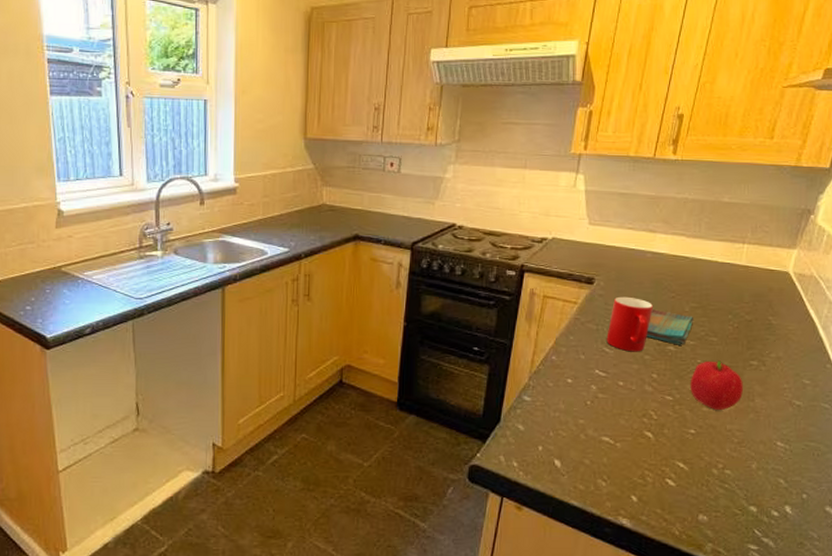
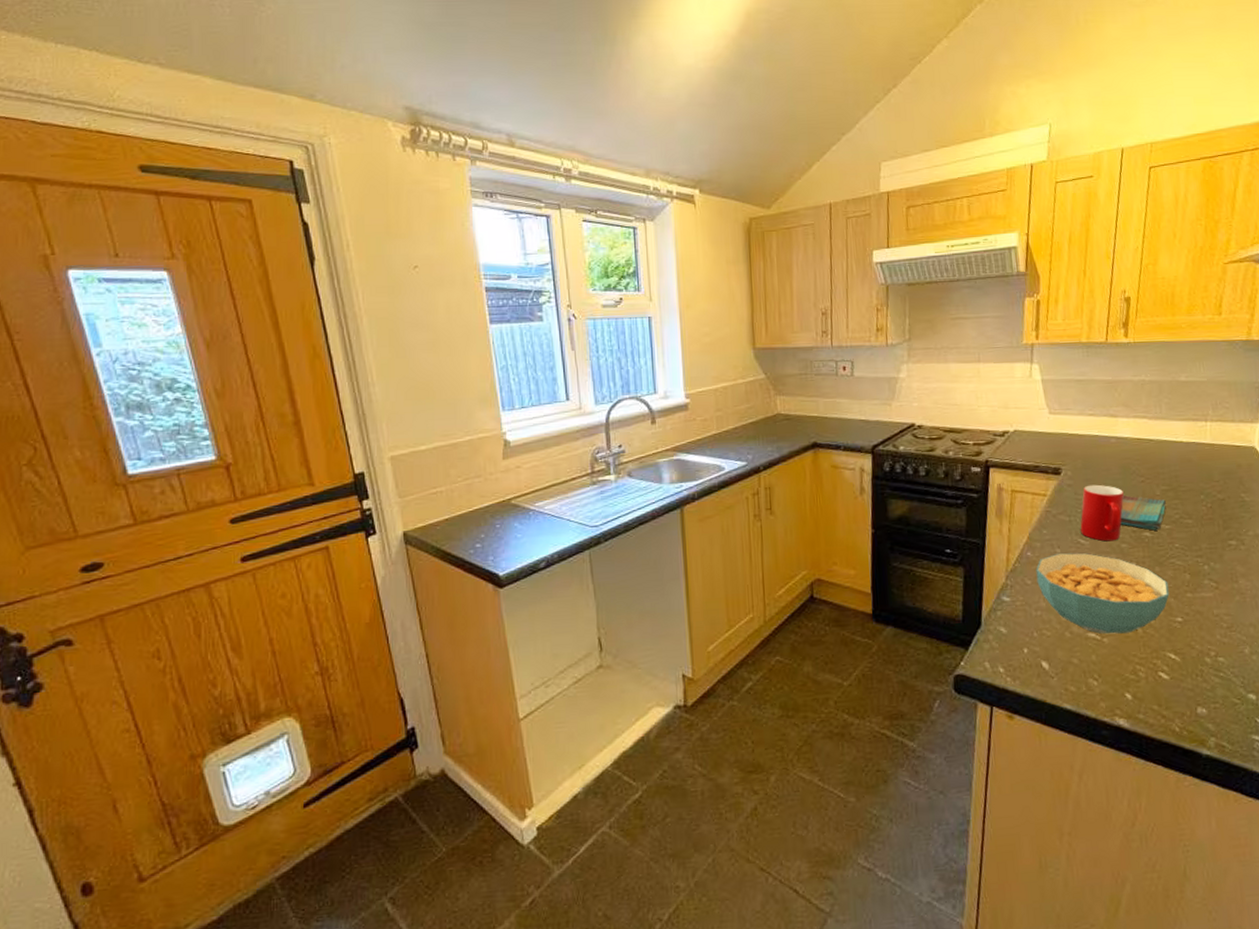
cereal bowl: none [558,360,686,440] -> present [1036,553,1169,634]
fruit: present [689,360,743,410] -> none [1170,543,1226,595]

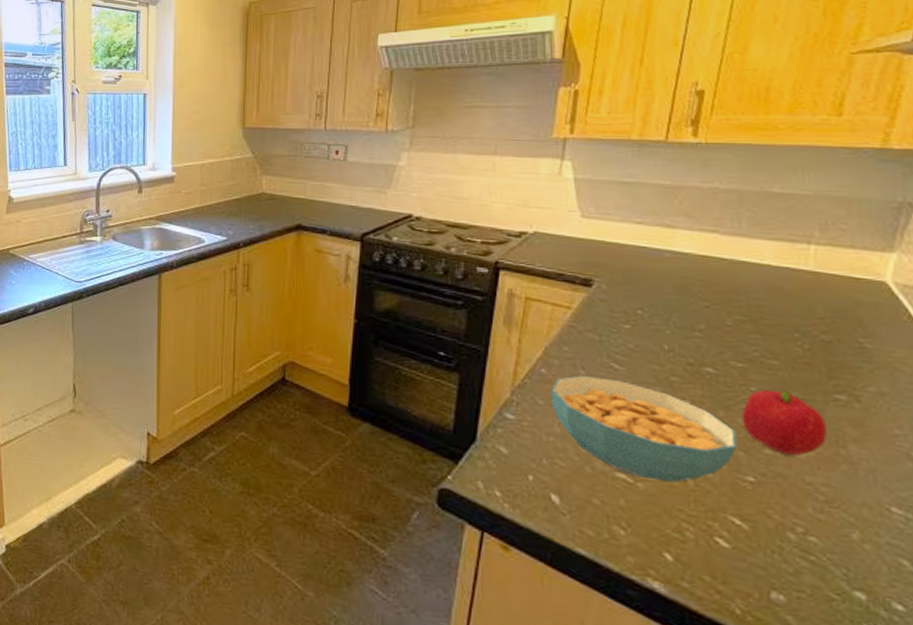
cup: present [1080,484,1125,542] -> none [614,302,680,372]
dish towel: present [1120,495,1166,531] -> none [671,320,740,367]
fruit: none [1170,543,1226,595] -> present [741,389,827,455]

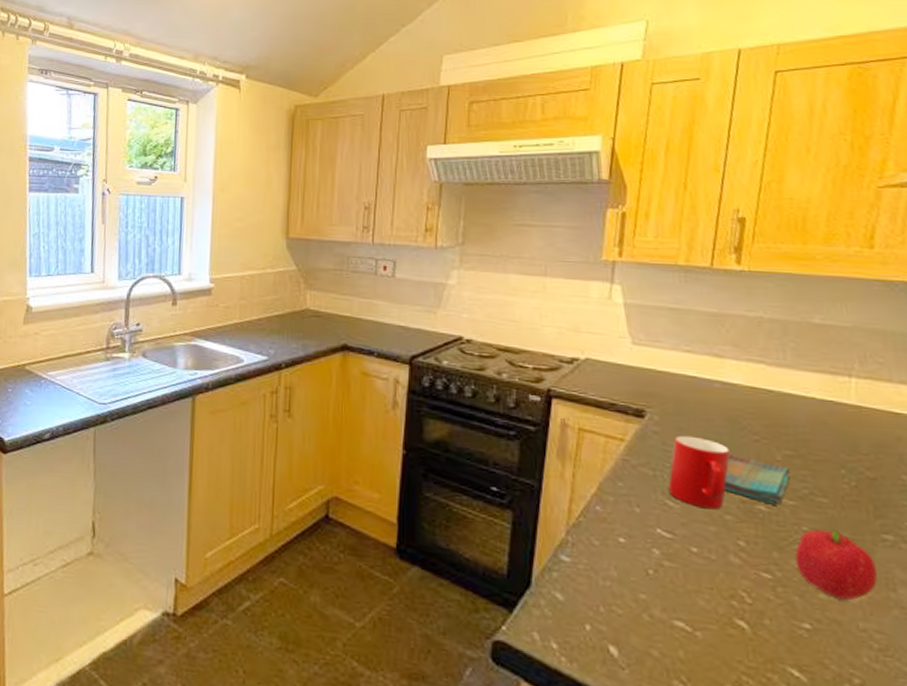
cereal bowl: present [551,375,737,483] -> none [606,514,793,631]
cup: none [614,302,680,372] -> present [668,435,731,510]
dish towel: none [671,320,740,367] -> present [724,454,790,505]

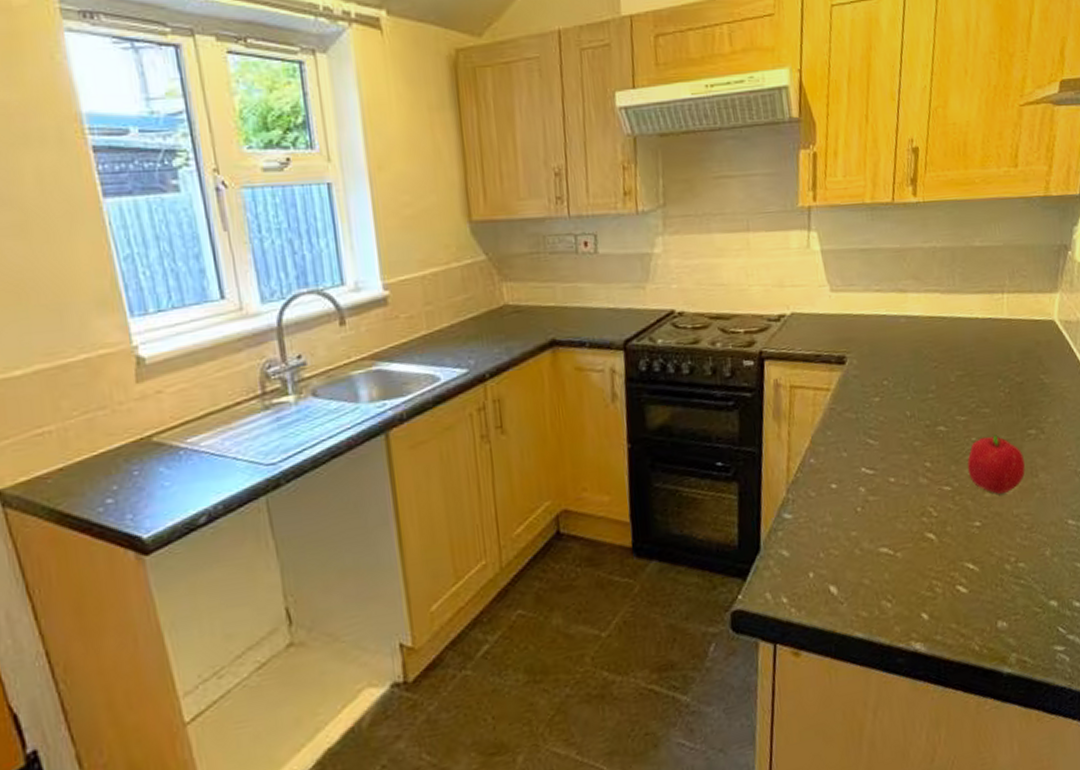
cup: present [668,435,731,510] -> none [868,373,916,440]
dish towel: present [724,454,790,505] -> none [912,384,961,424]

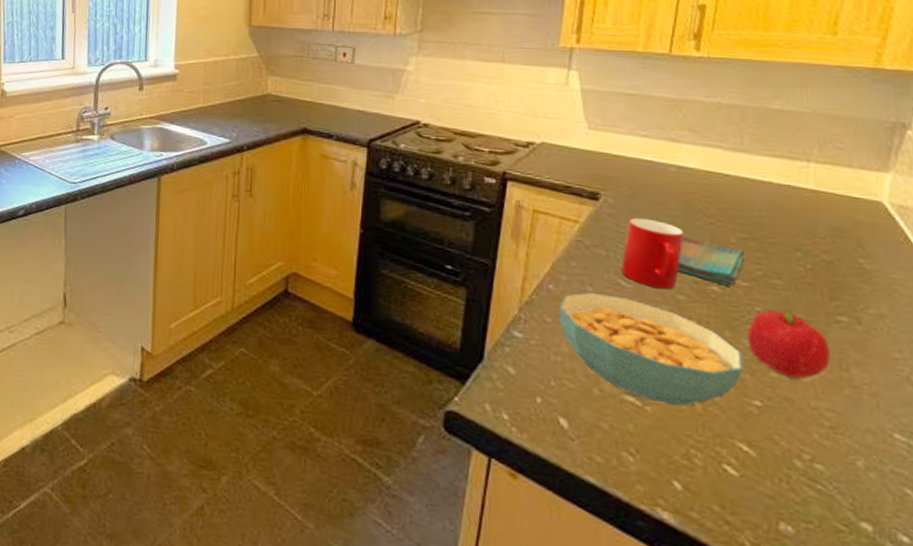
cereal bowl: none [820,455,967,548] -> present [558,292,744,406]
cup: none [868,373,916,440] -> present [621,217,685,290]
dish towel: none [912,384,961,424] -> present [677,236,744,286]

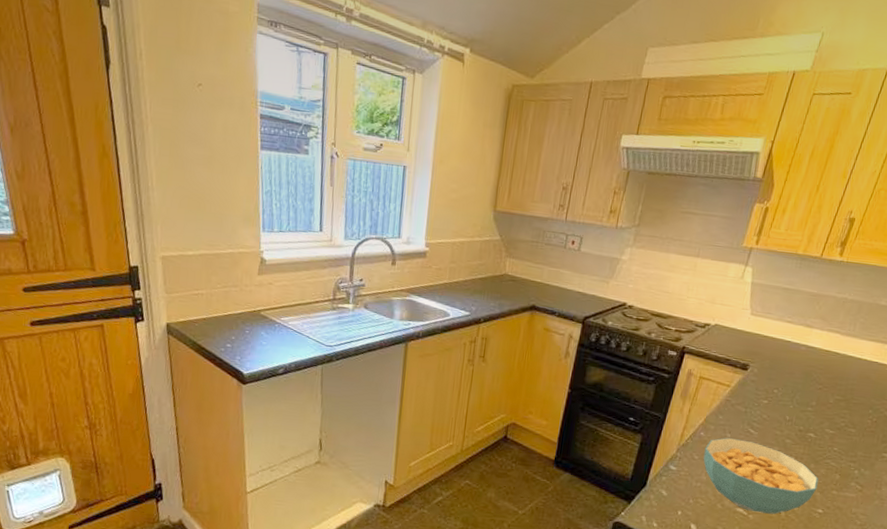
cup: present [621,217,685,290] -> none [753,384,801,436]
dish towel: present [677,236,744,286] -> none [790,398,836,433]
fruit: present [747,309,831,379] -> none [823,449,874,495]

